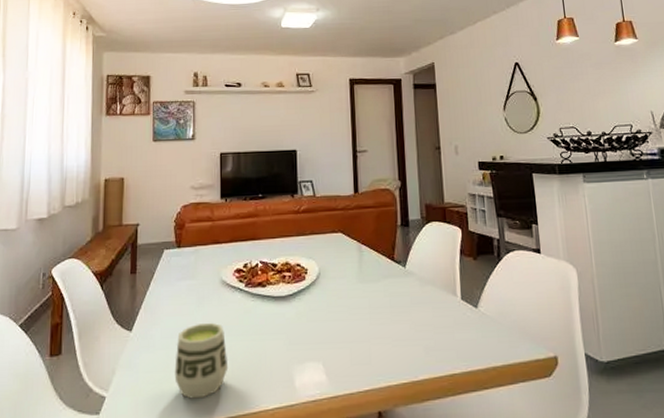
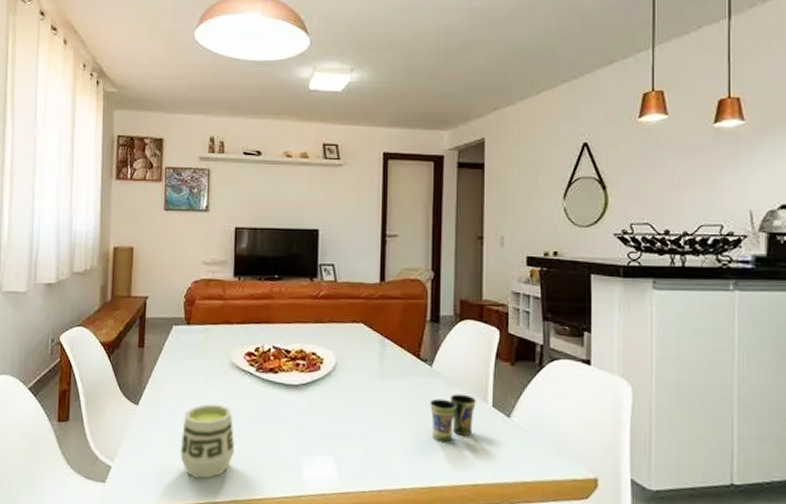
cup: none [406,290,447,338] -> present [430,394,476,443]

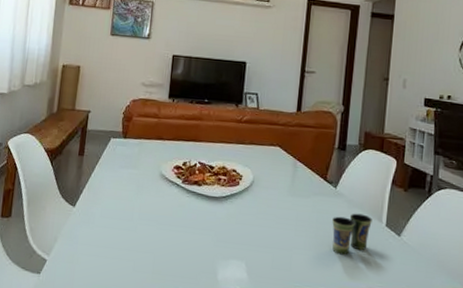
cup: present [180,404,235,479] -> none [109,209,159,276]

